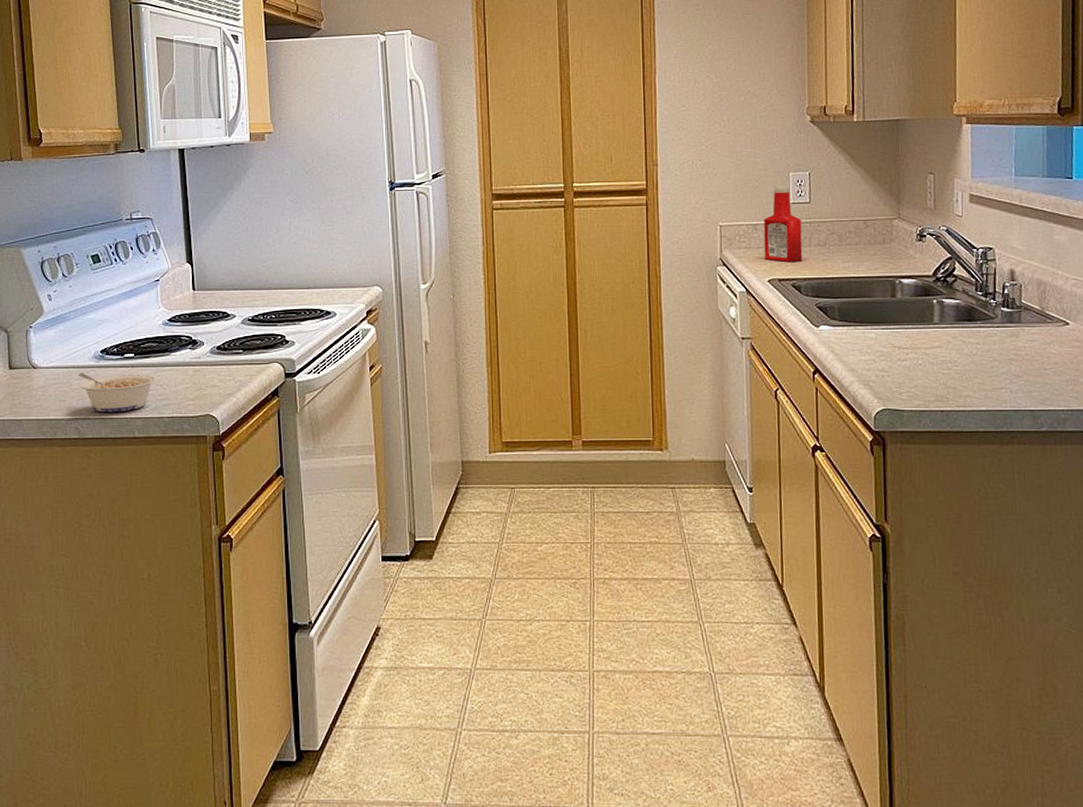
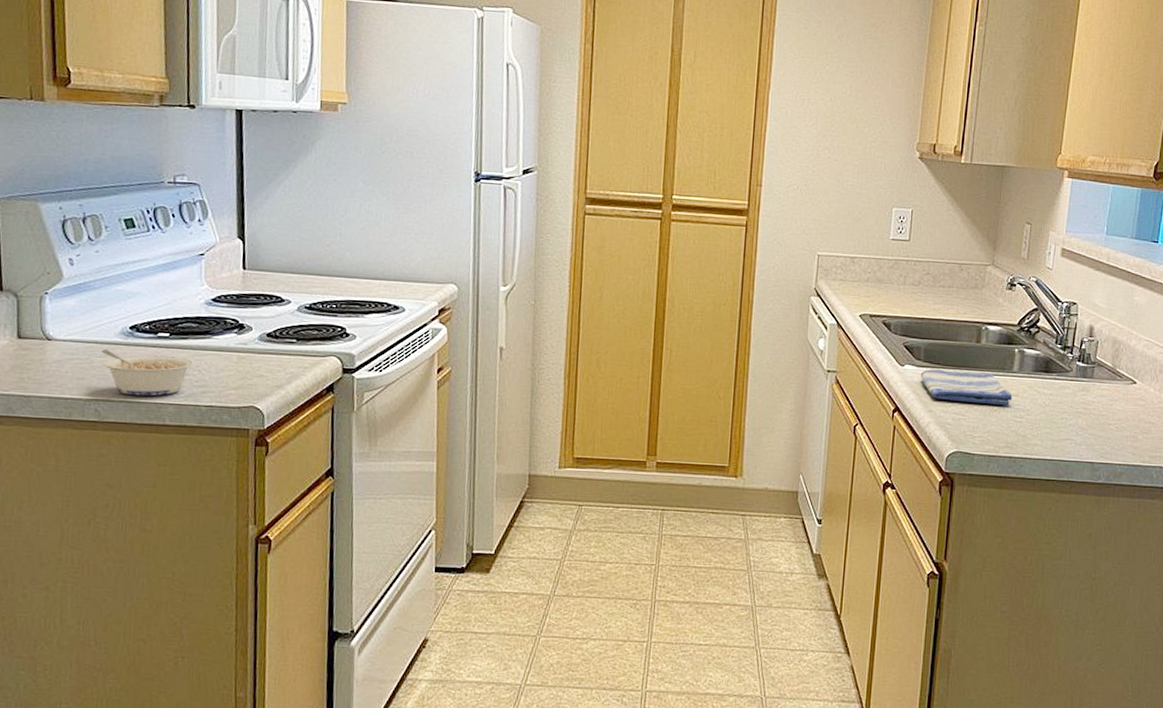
ketchup bottle: present [763,187,803,262] -> none [859,221,899,299]
dish towel: none [837,327,937,359] -> present [920,369,1013,406]

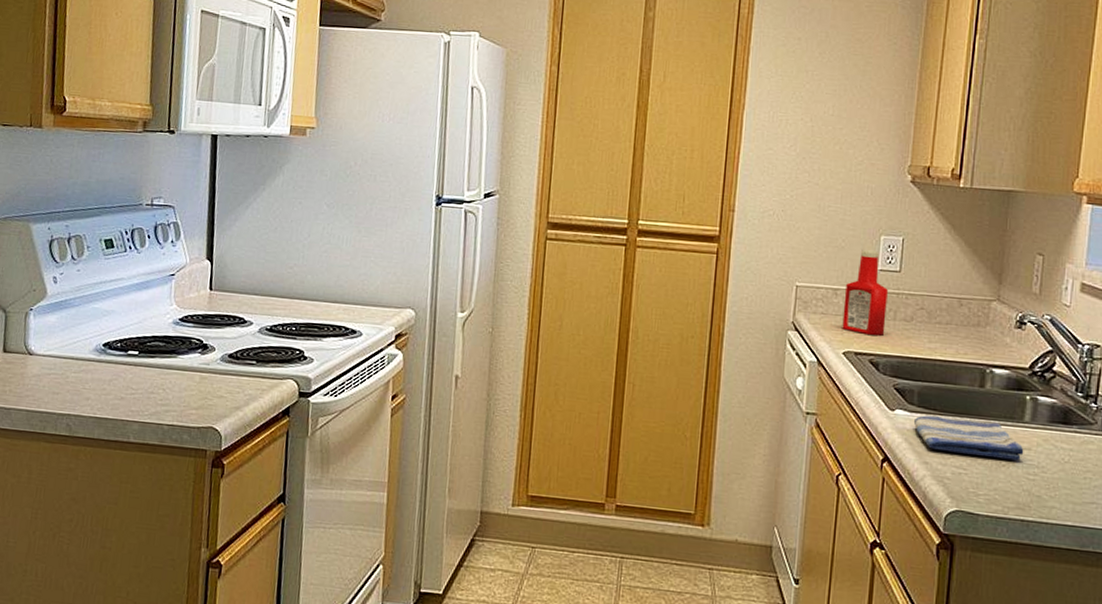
legume: present [100,350,195,396] -> none [75,365,160,413]
ketchup bottle: none [859,221,899,299] -> present [842,250,888,336]

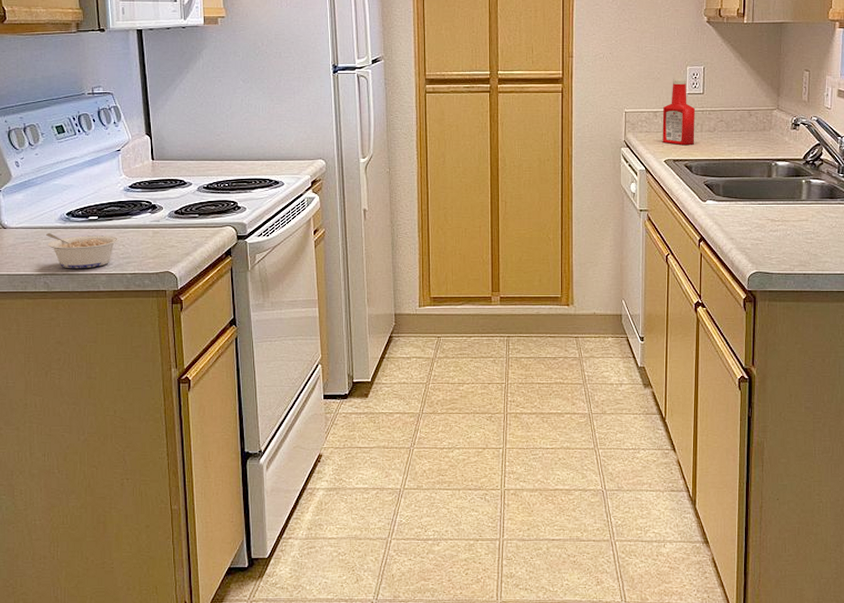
legume: none [75,365,160,413] -> present [45,233,119,269]
dish towel: present [913,415,1024,461] -> none [720,203,803,230]

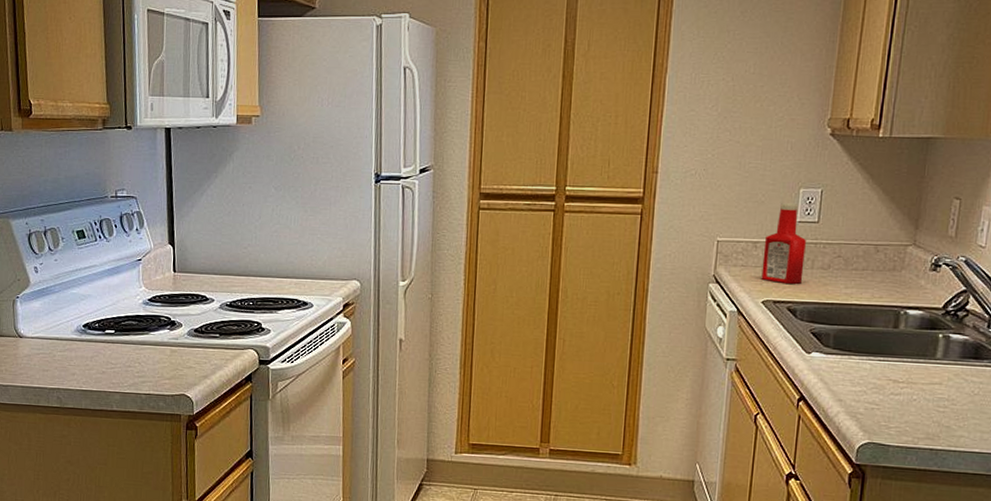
legume: present [45,233,119,269] -> none [60,345,135,386]

